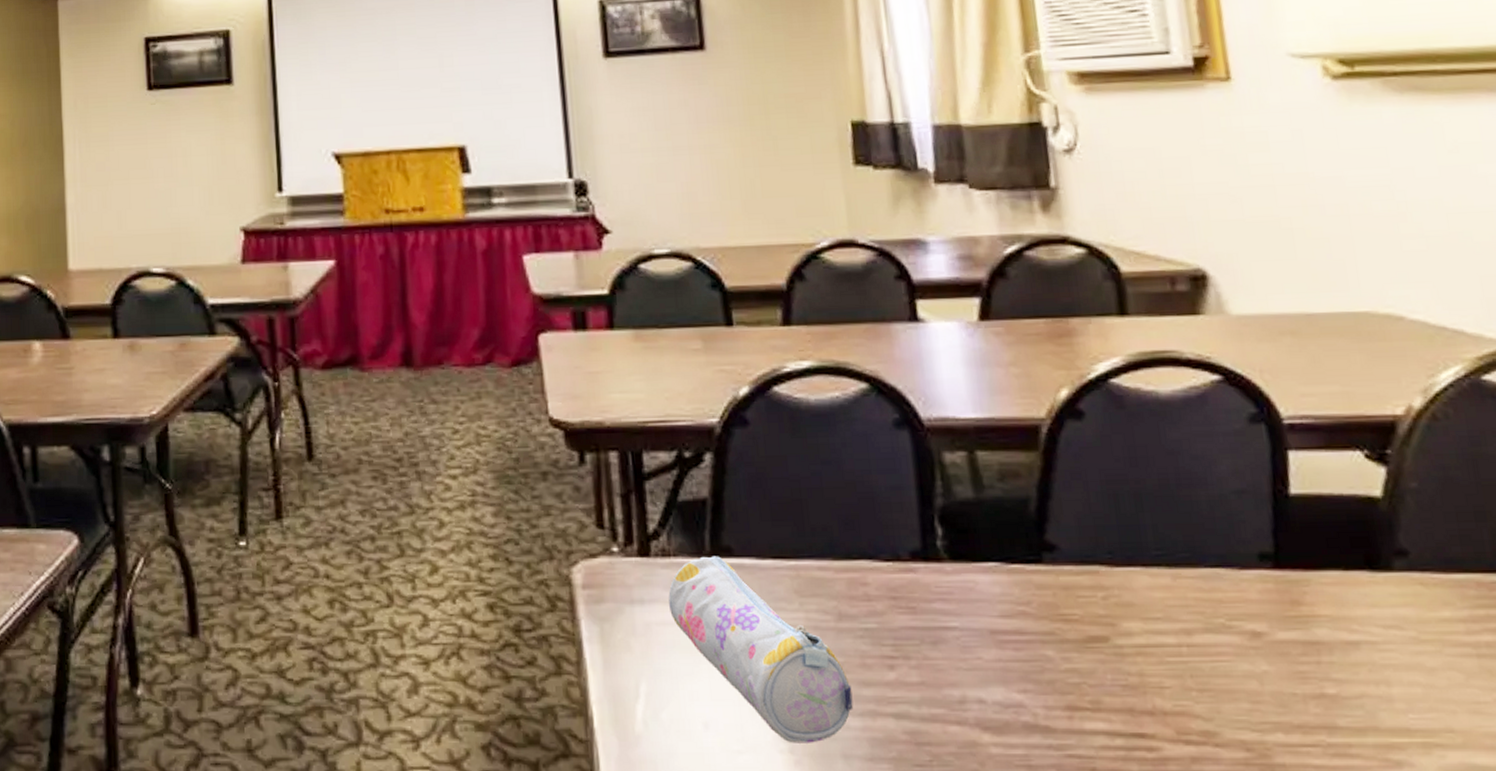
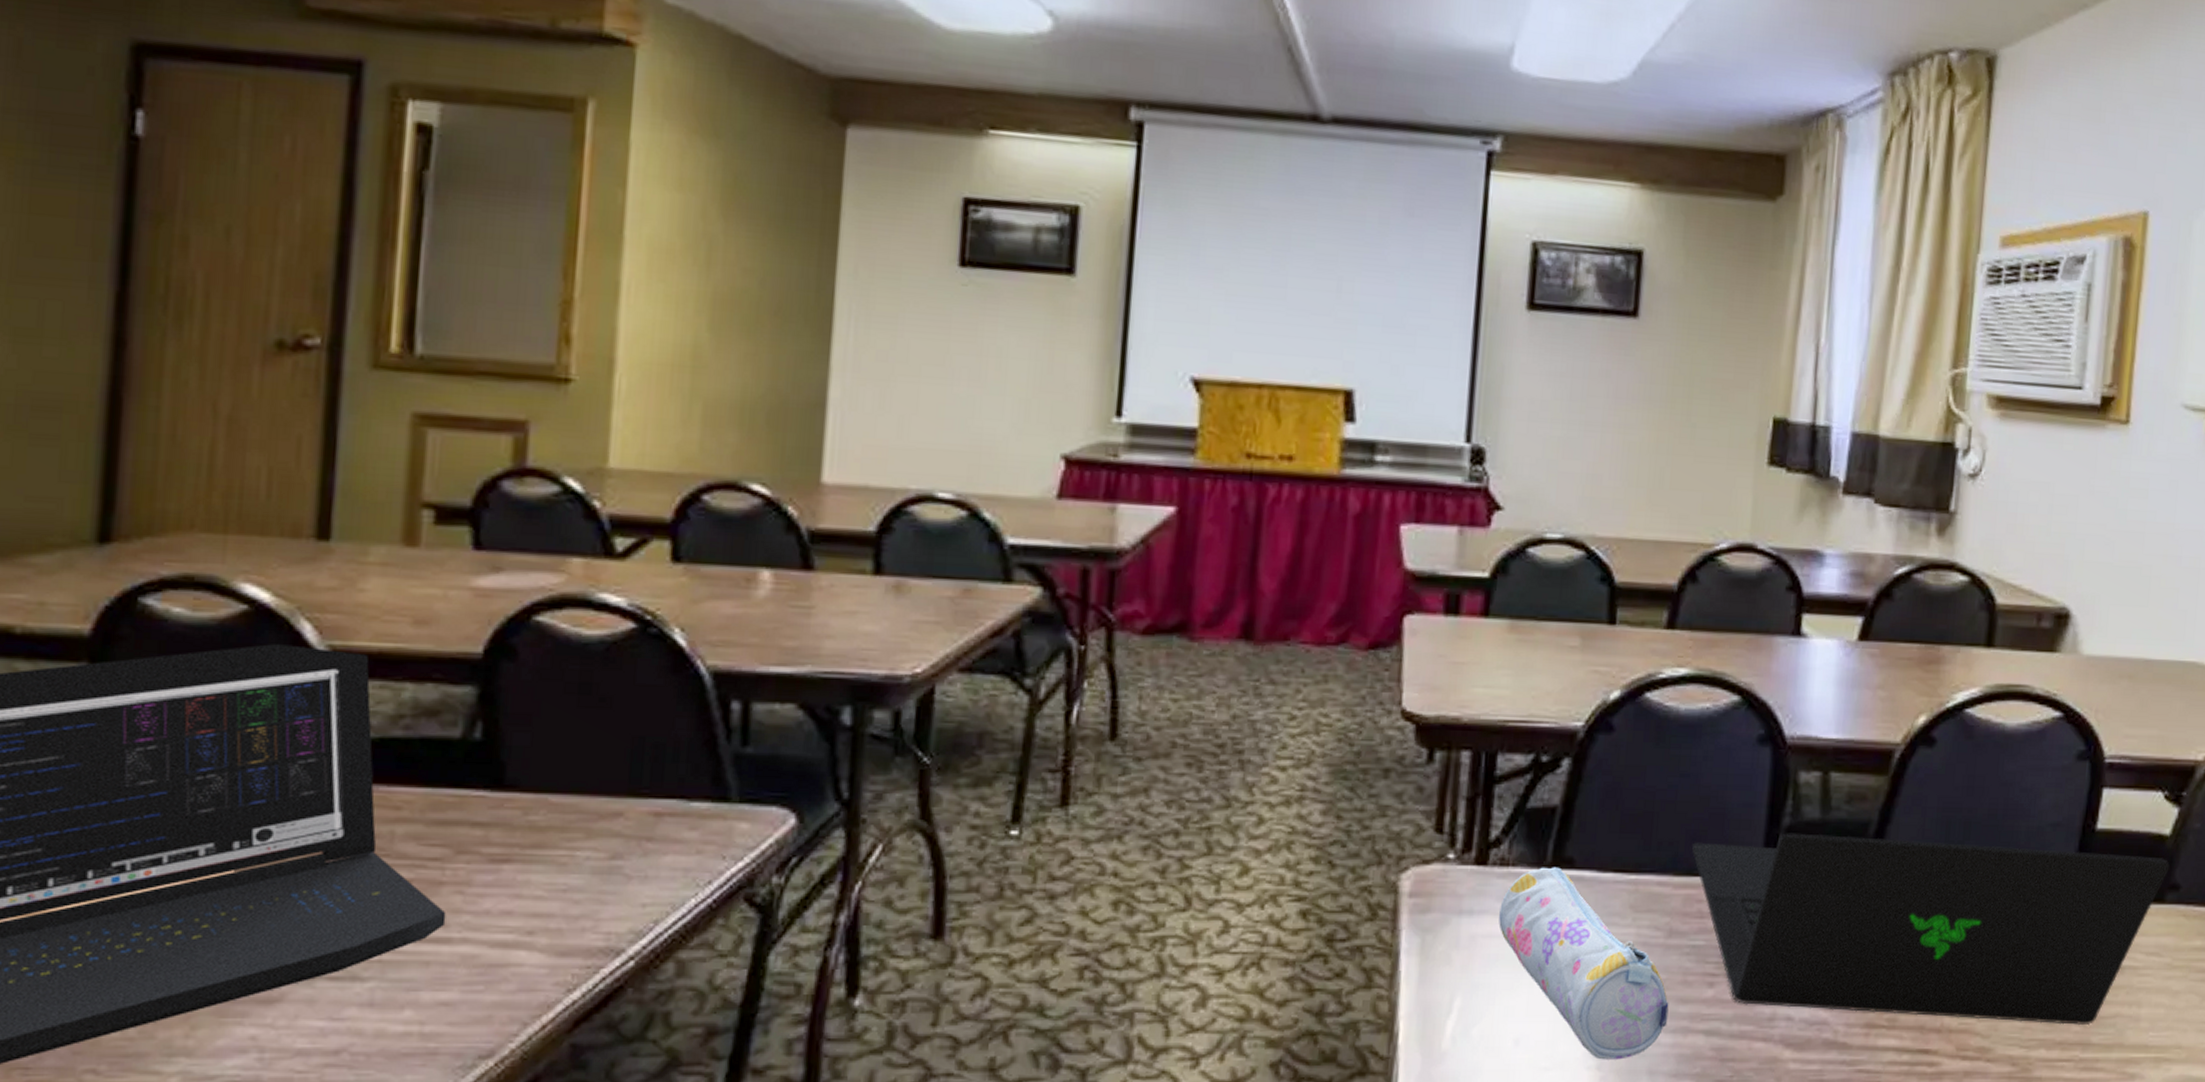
laptop: none [845,512,1390,706] -> present [1691,833,2170,1025]

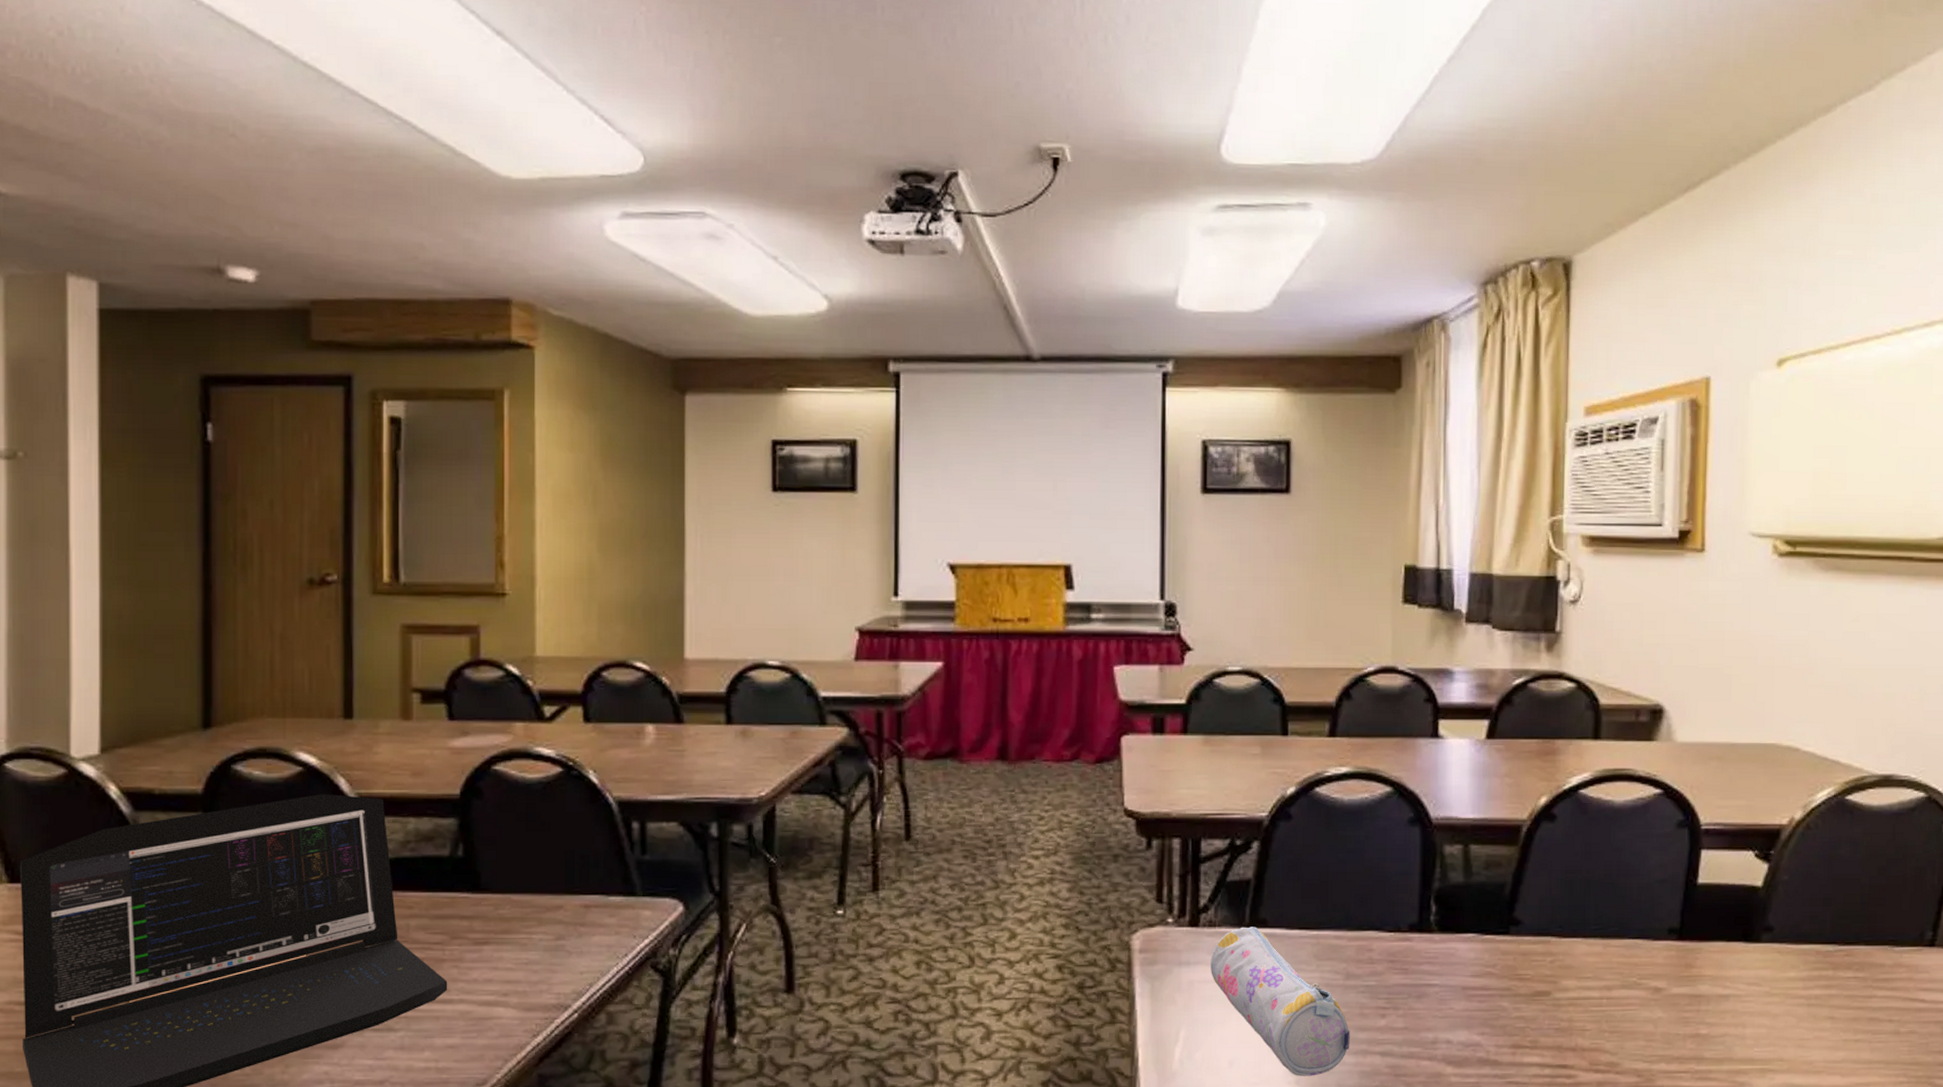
laptop: present [1691,833,2170,1025] -> none [1360,894,1763,1043]

